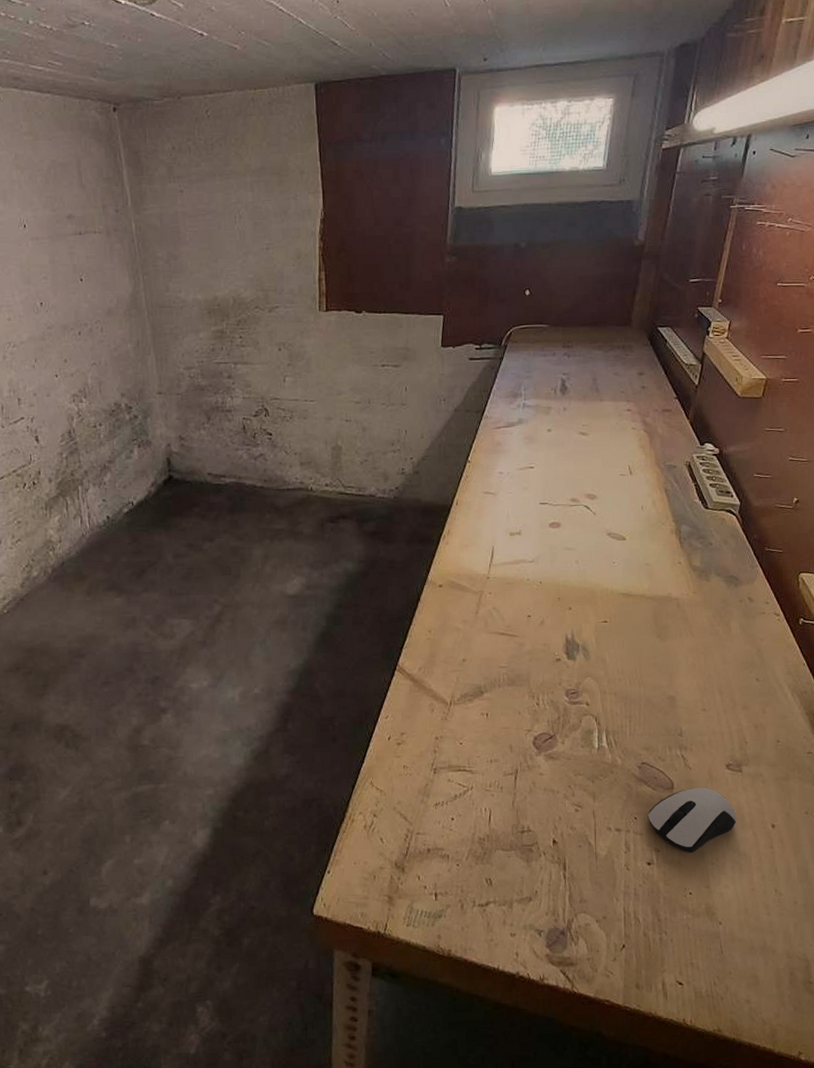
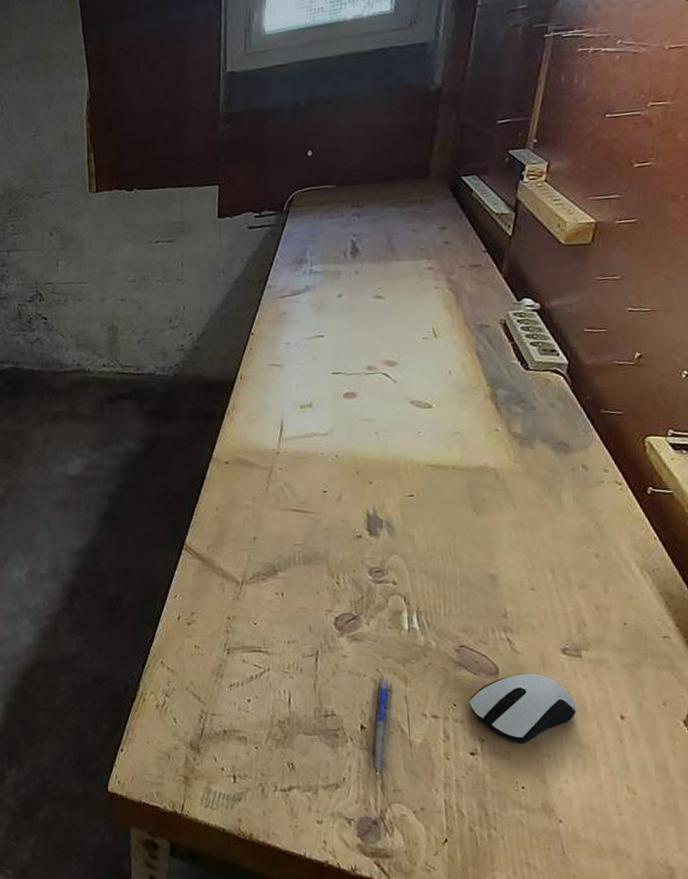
pen: none [557,794,583,885] -> present [367,678,393,773]

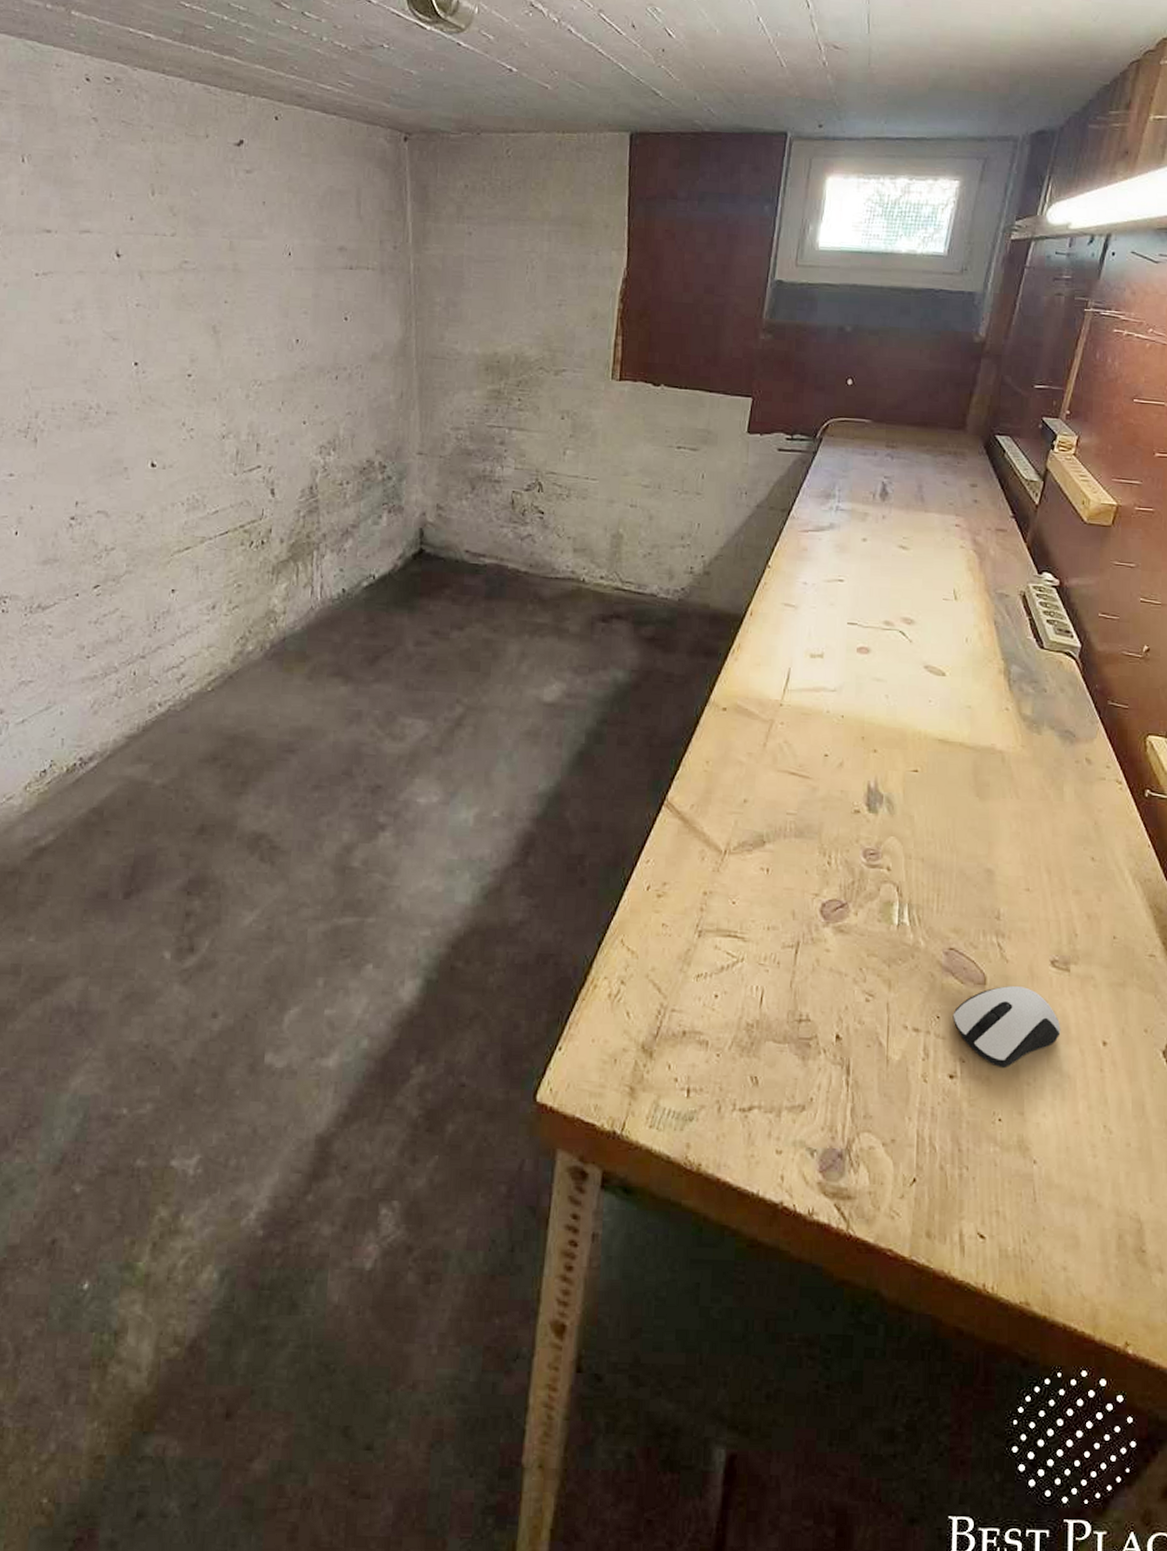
pen: present [367,678,393,773] -> none [838,979,875,1095]

